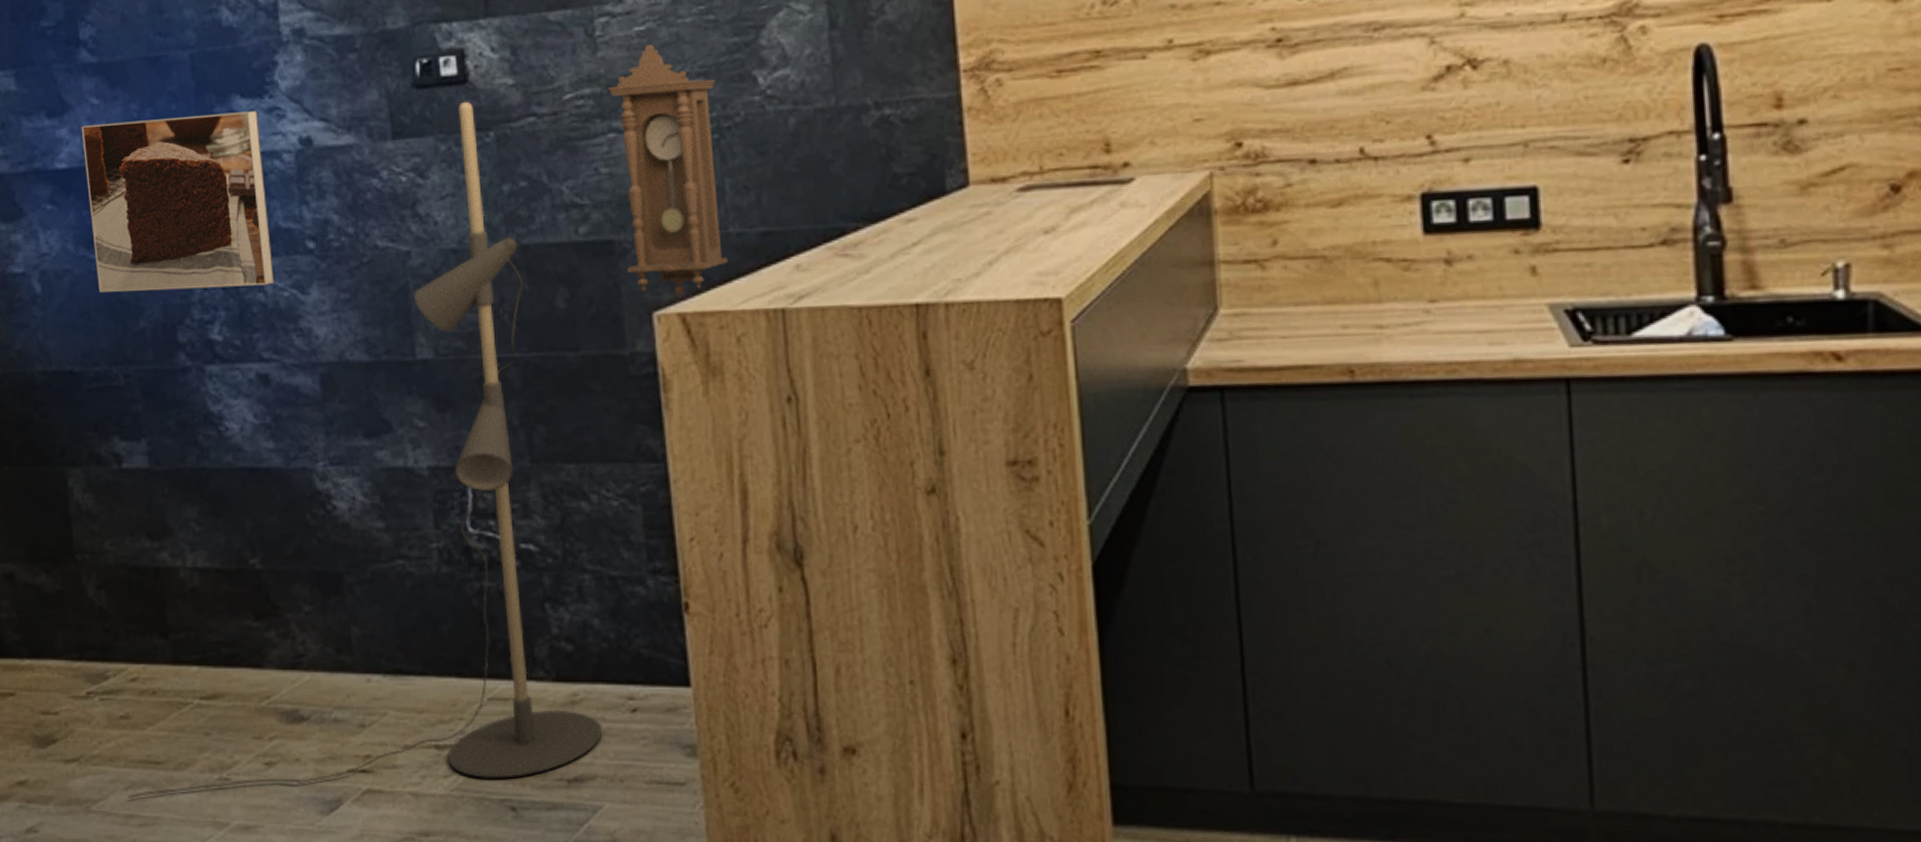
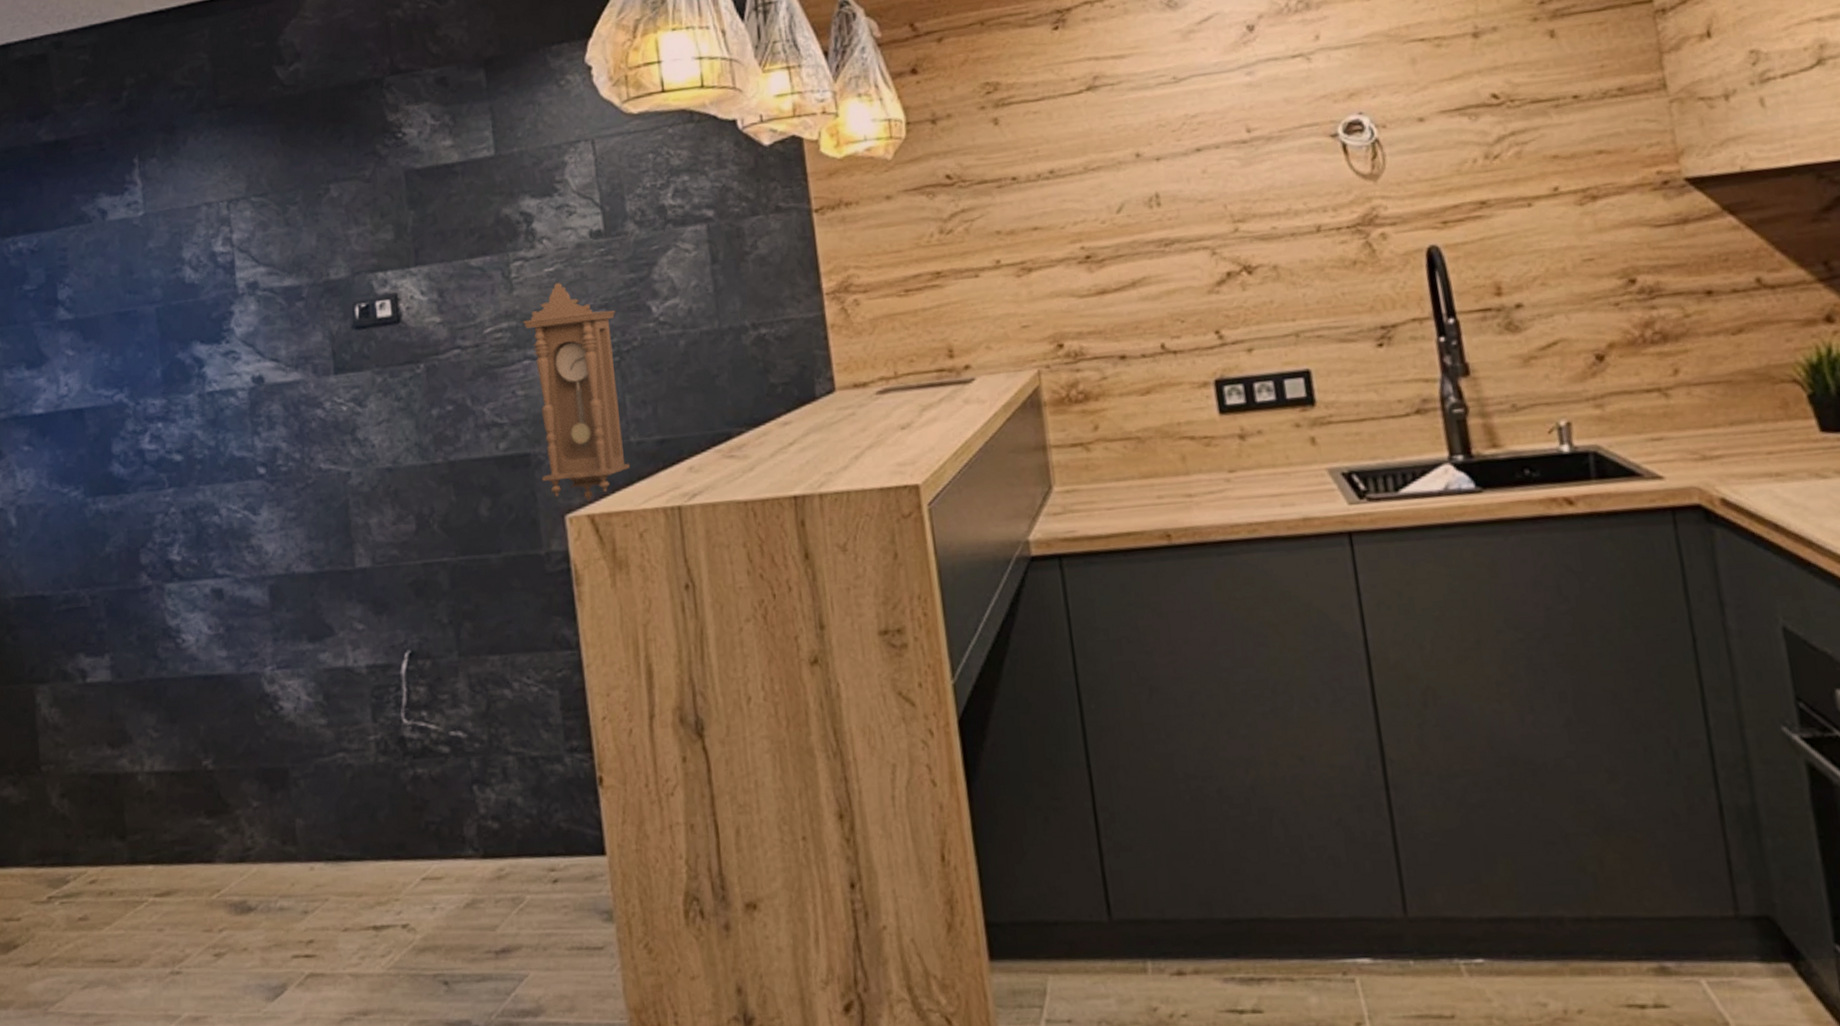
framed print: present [81,111,275,292] -> none [57,355,229,523]
floor lamp: present [128,101,603,798] -> none [85,338,527,998]

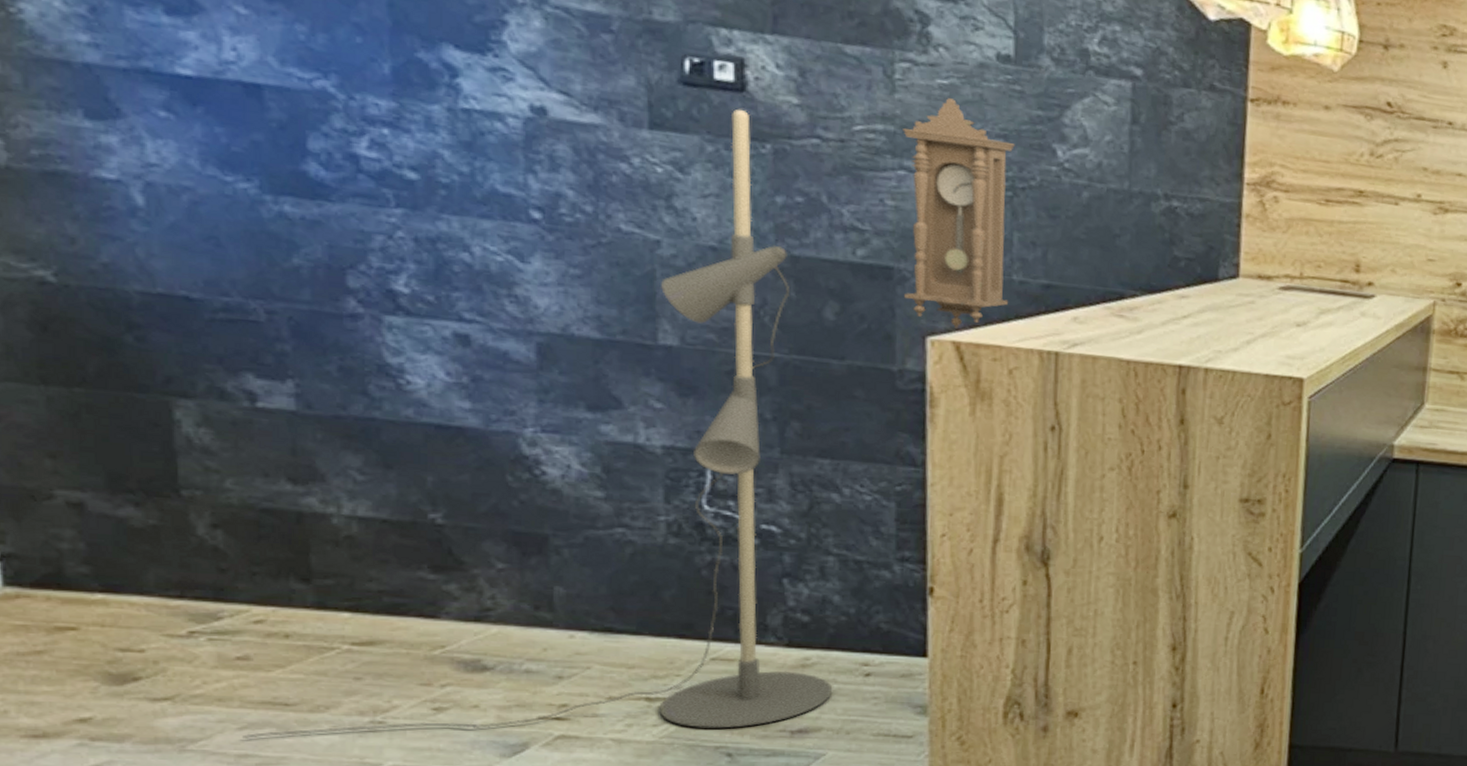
floor lamp: none [85,338,527,998] -> present [242,109,833,739]

